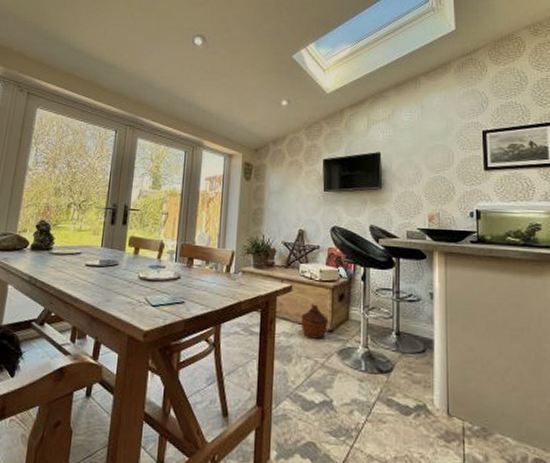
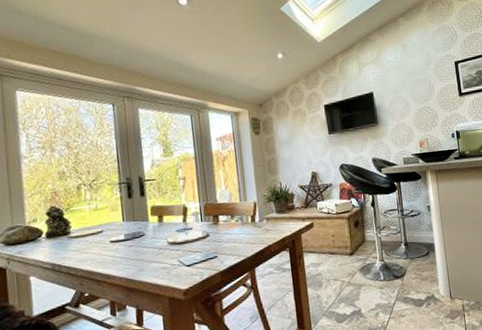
woven basket: present [300,304,329,339] -> none [324,234,349,264]

